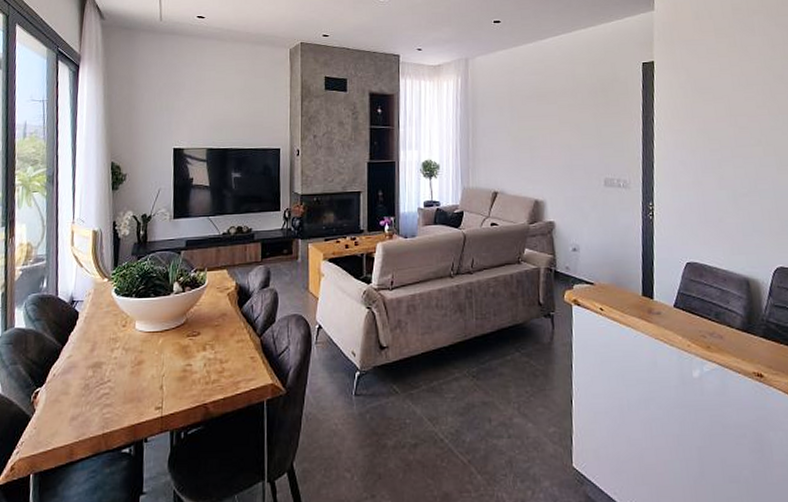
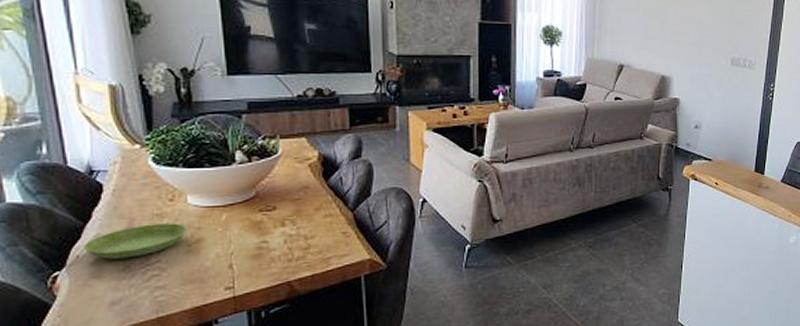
saucer: none [59,346,133,378] -> present [84,223,187,259]

